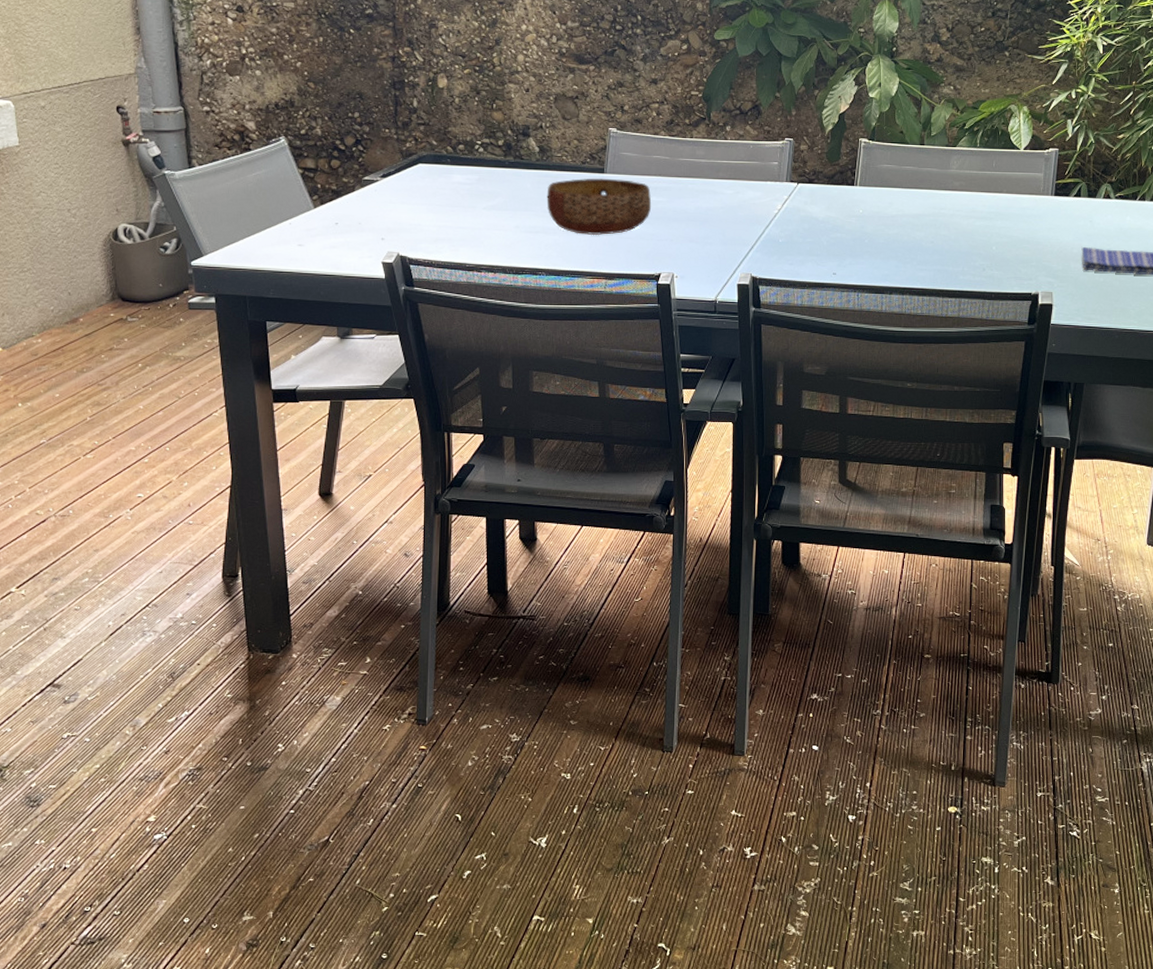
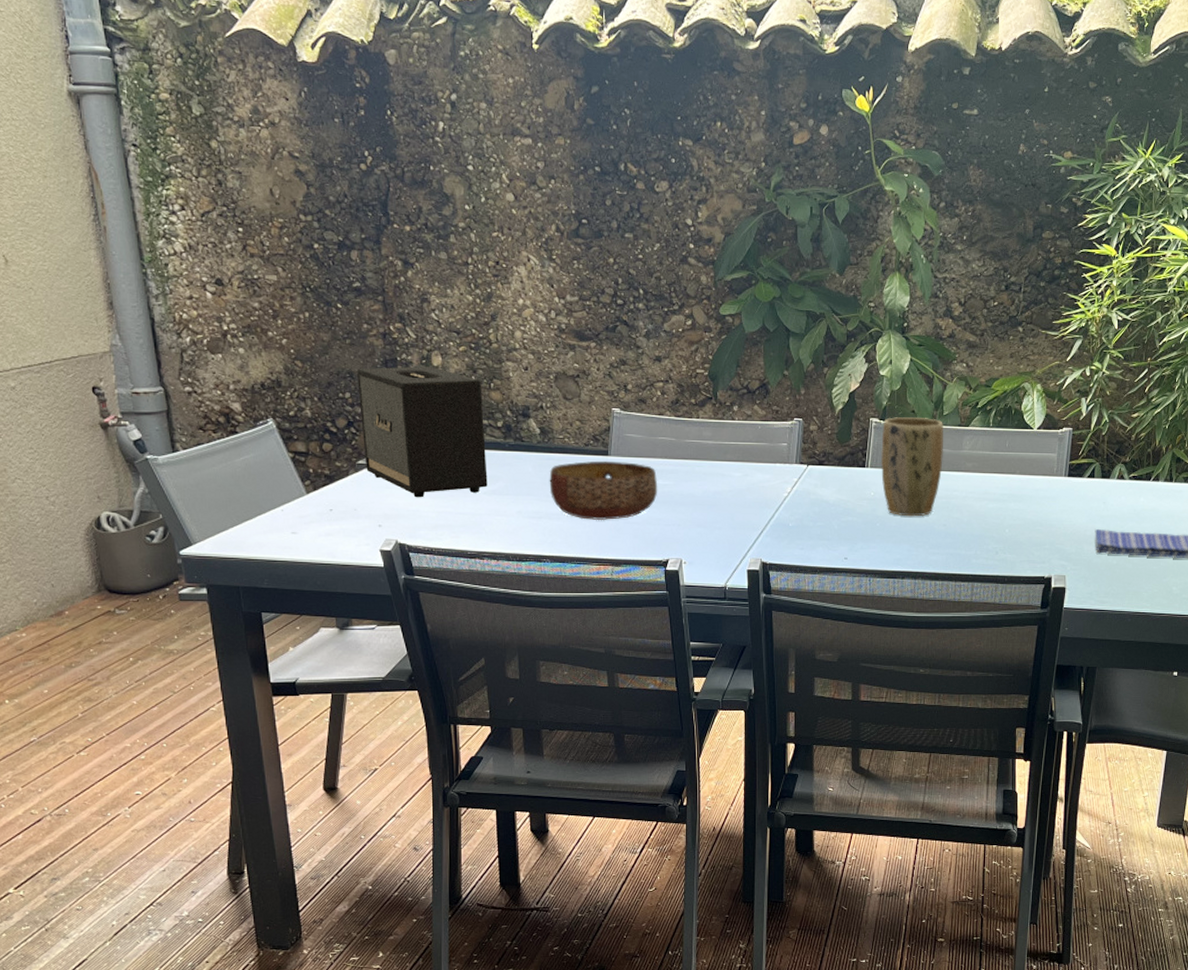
speaker: none [365,87,488,213] -> present [356,366,488,498]
plant pot: none [869,137,932,234] -> present [880,417,944,517]

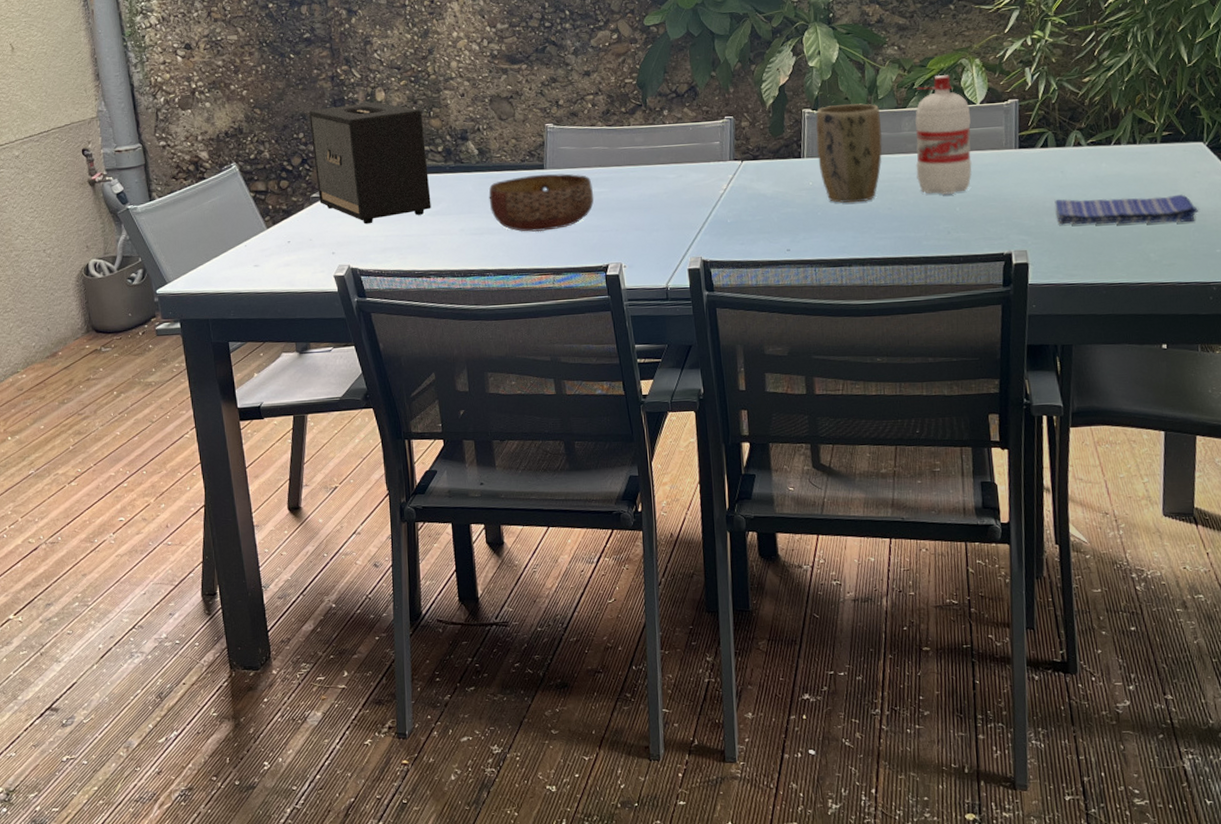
water bottle: none [972,396,1028,516] -> present [915,74,972,195]

